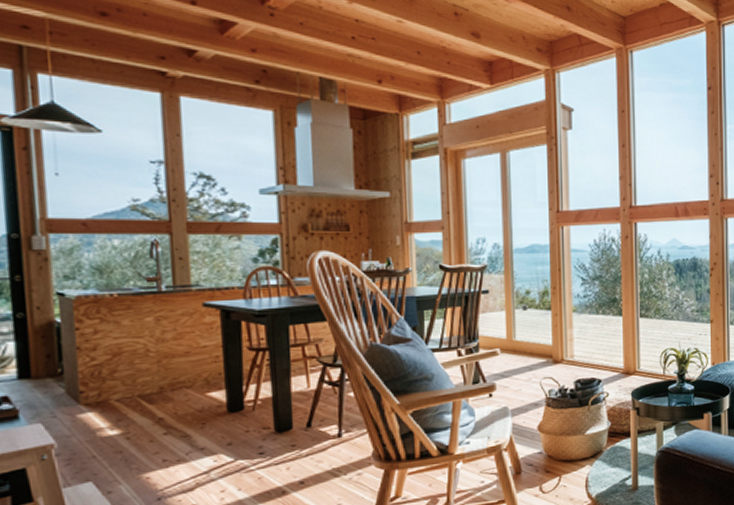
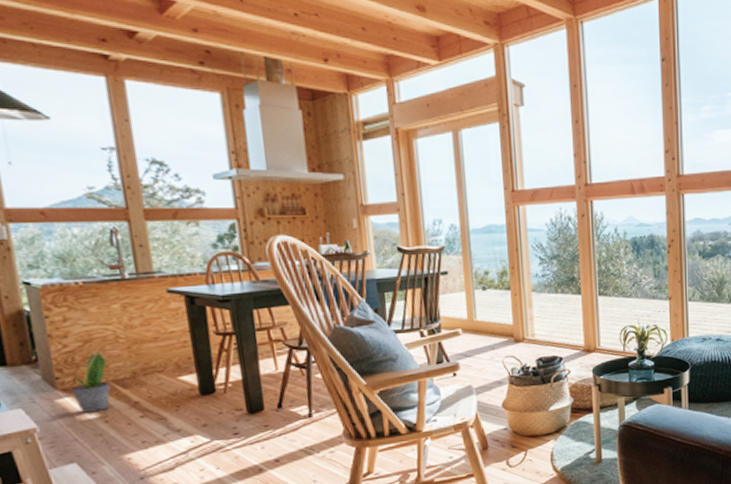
potted plant: none [93,365,136,429] -> present [70,351,111,413]

